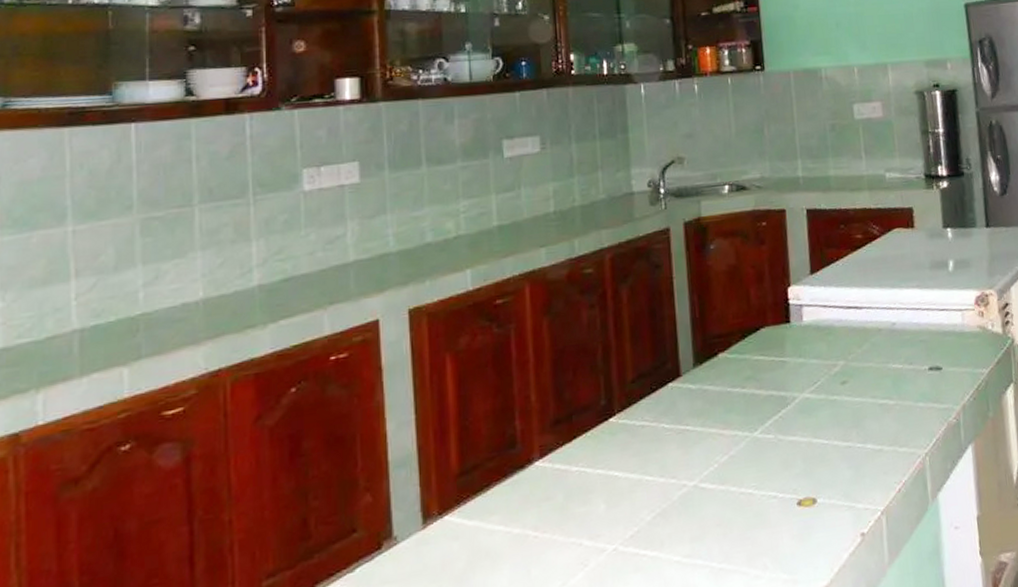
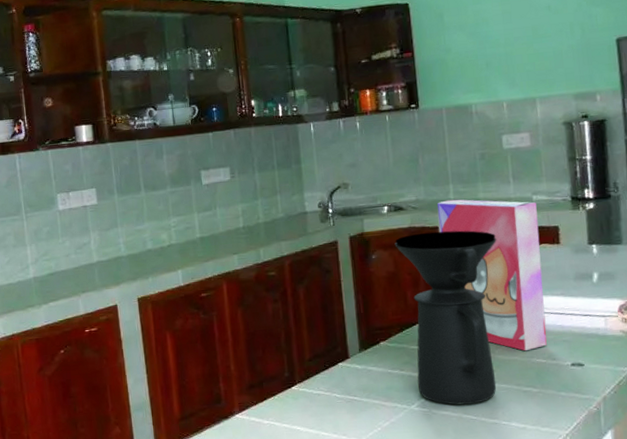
coffee maker: none [736,213,850,428] -> present [394,230,497,405]
cereal box: none [783,176,903,356] -> present [436,199,547,352]

